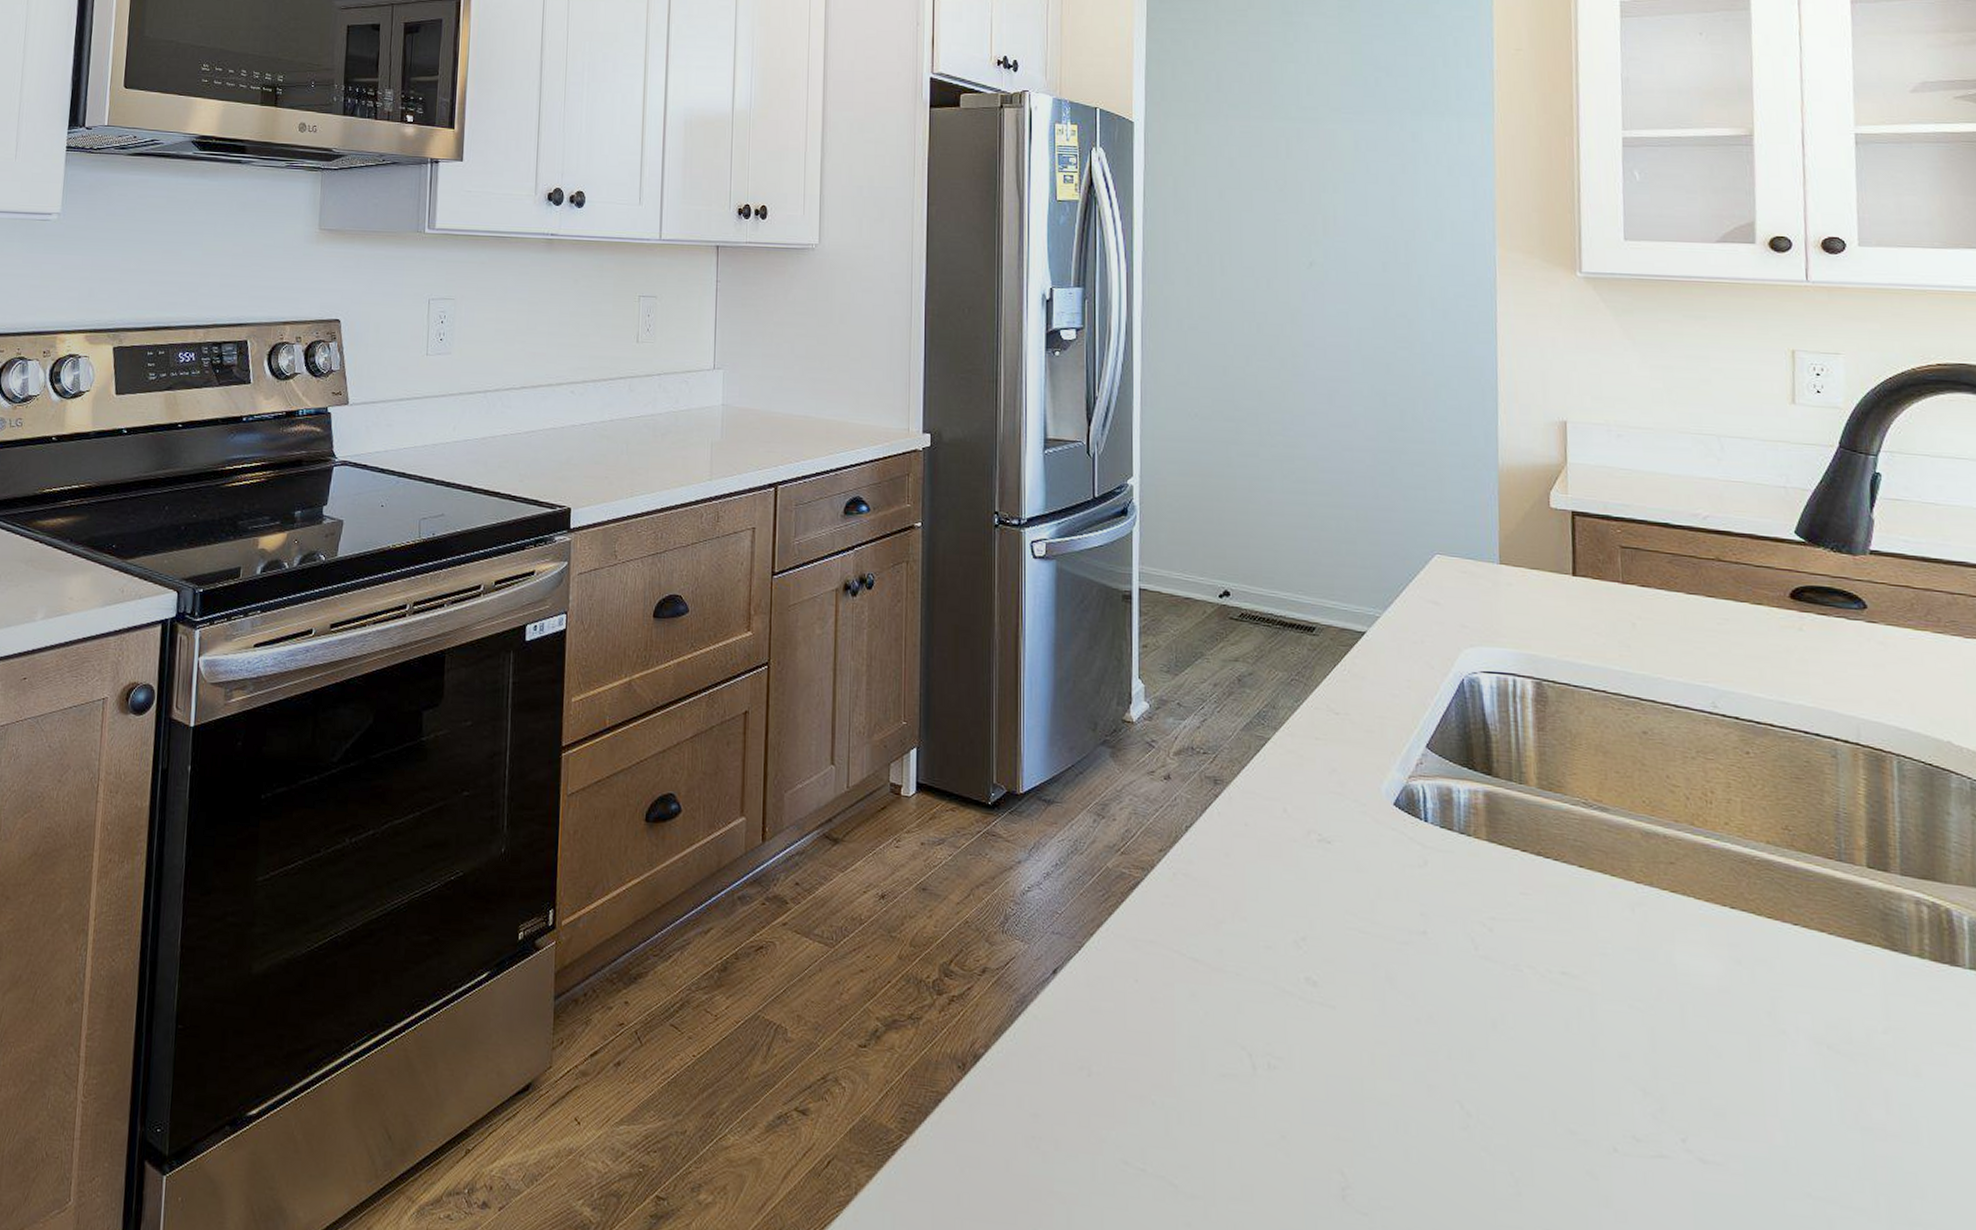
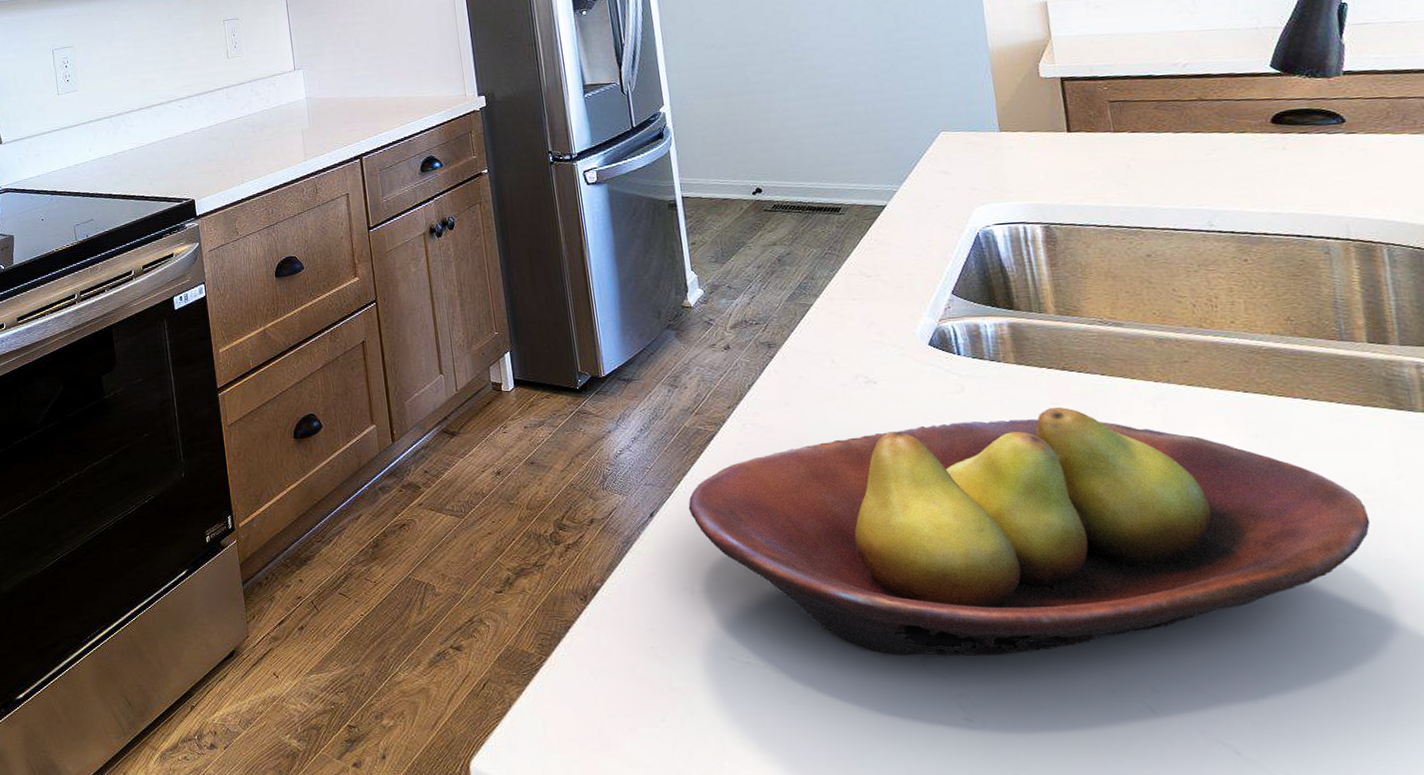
fruit bowl: none [1098,899,1851,1194] -> present [688,407,1371,656]

